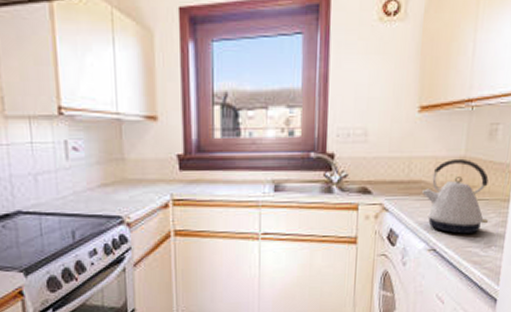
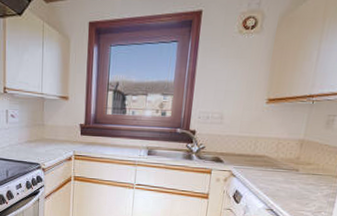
kettle: present [421,158,489,234] -> none [263,140,323,200]

